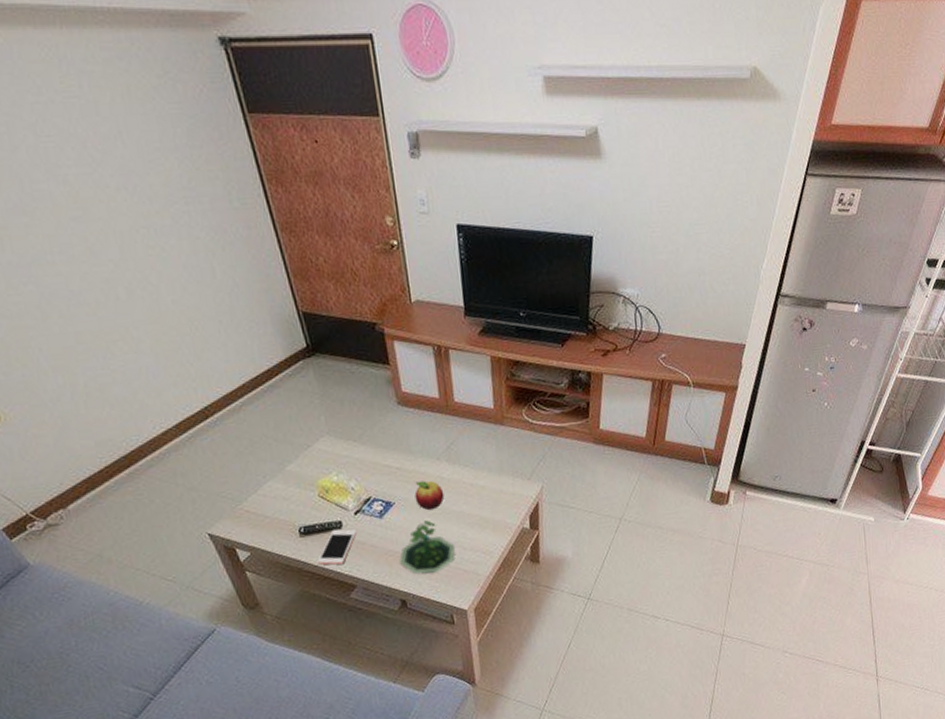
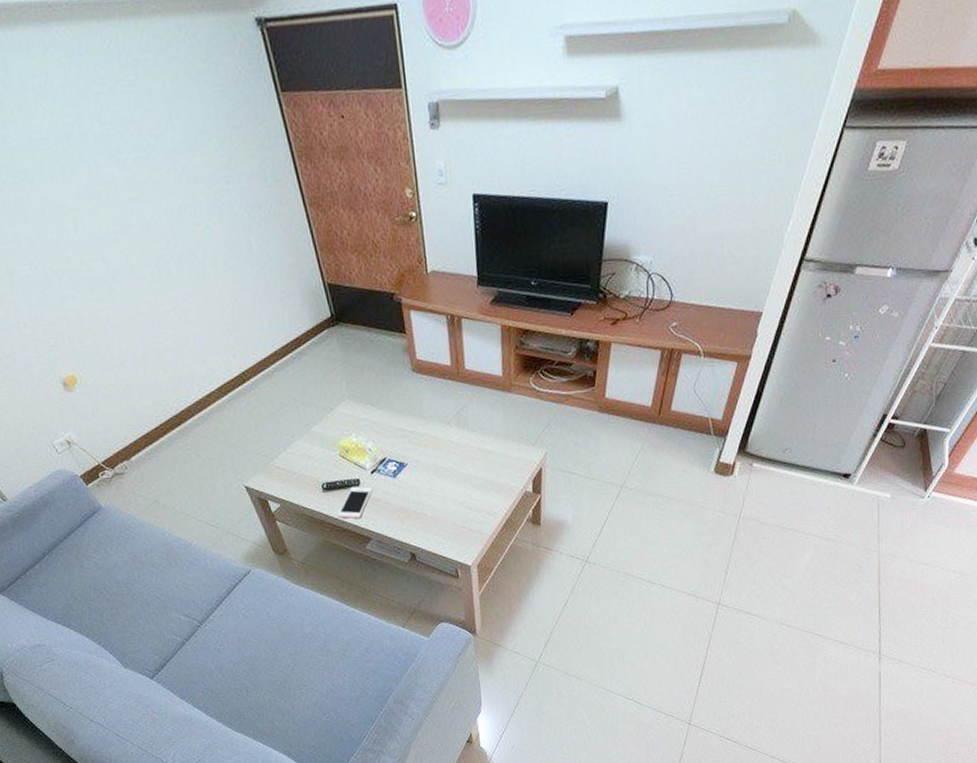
terrarium: present [399,520,455,574] -> none [410,481,461,530]
fruit: present [414,480,445,511] -> none [425,444,453,472]

